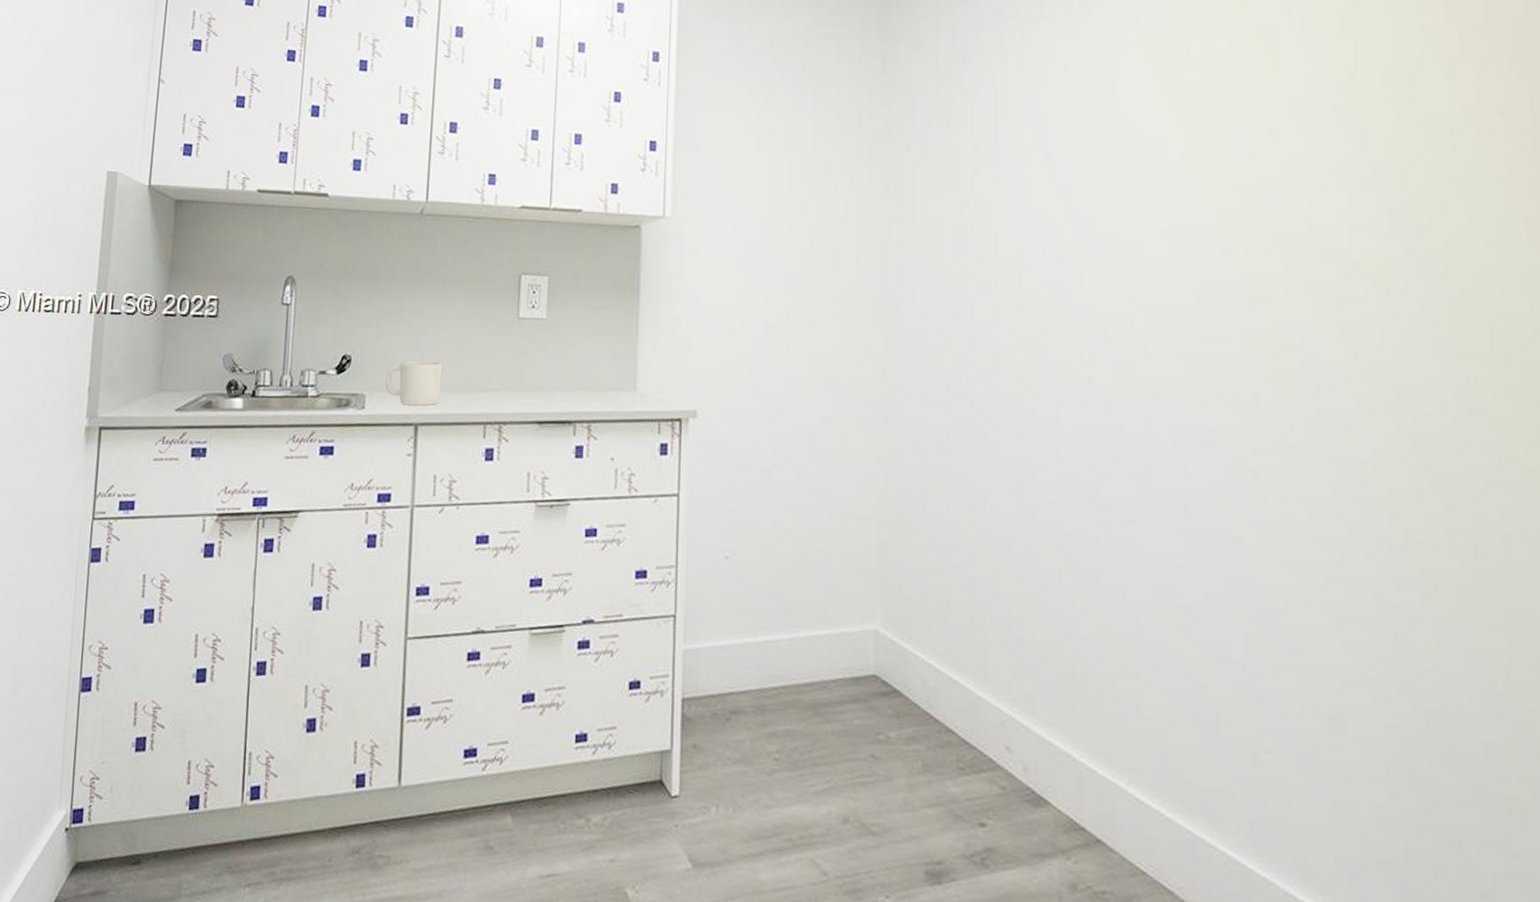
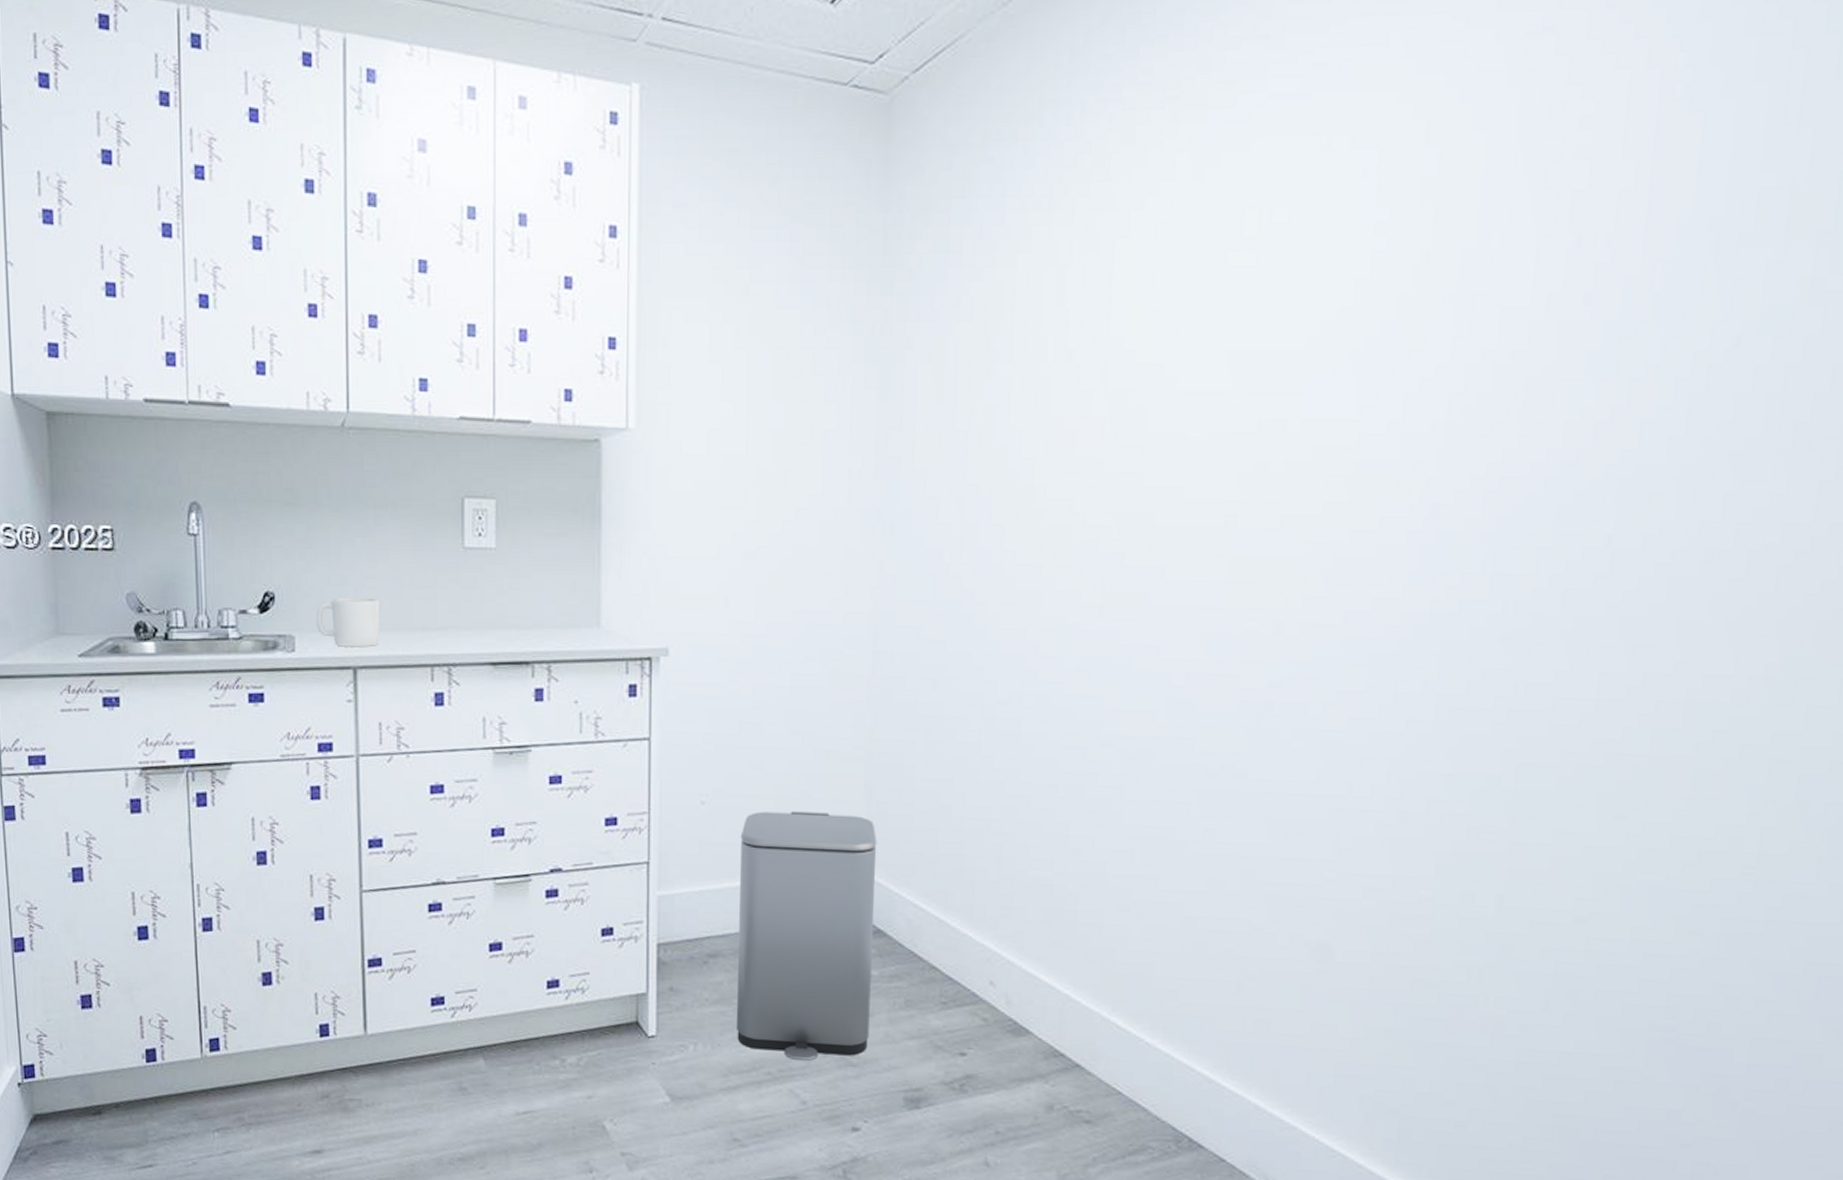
pedal bin: none [758,567,891,829] -> present [737,811,877,1062]

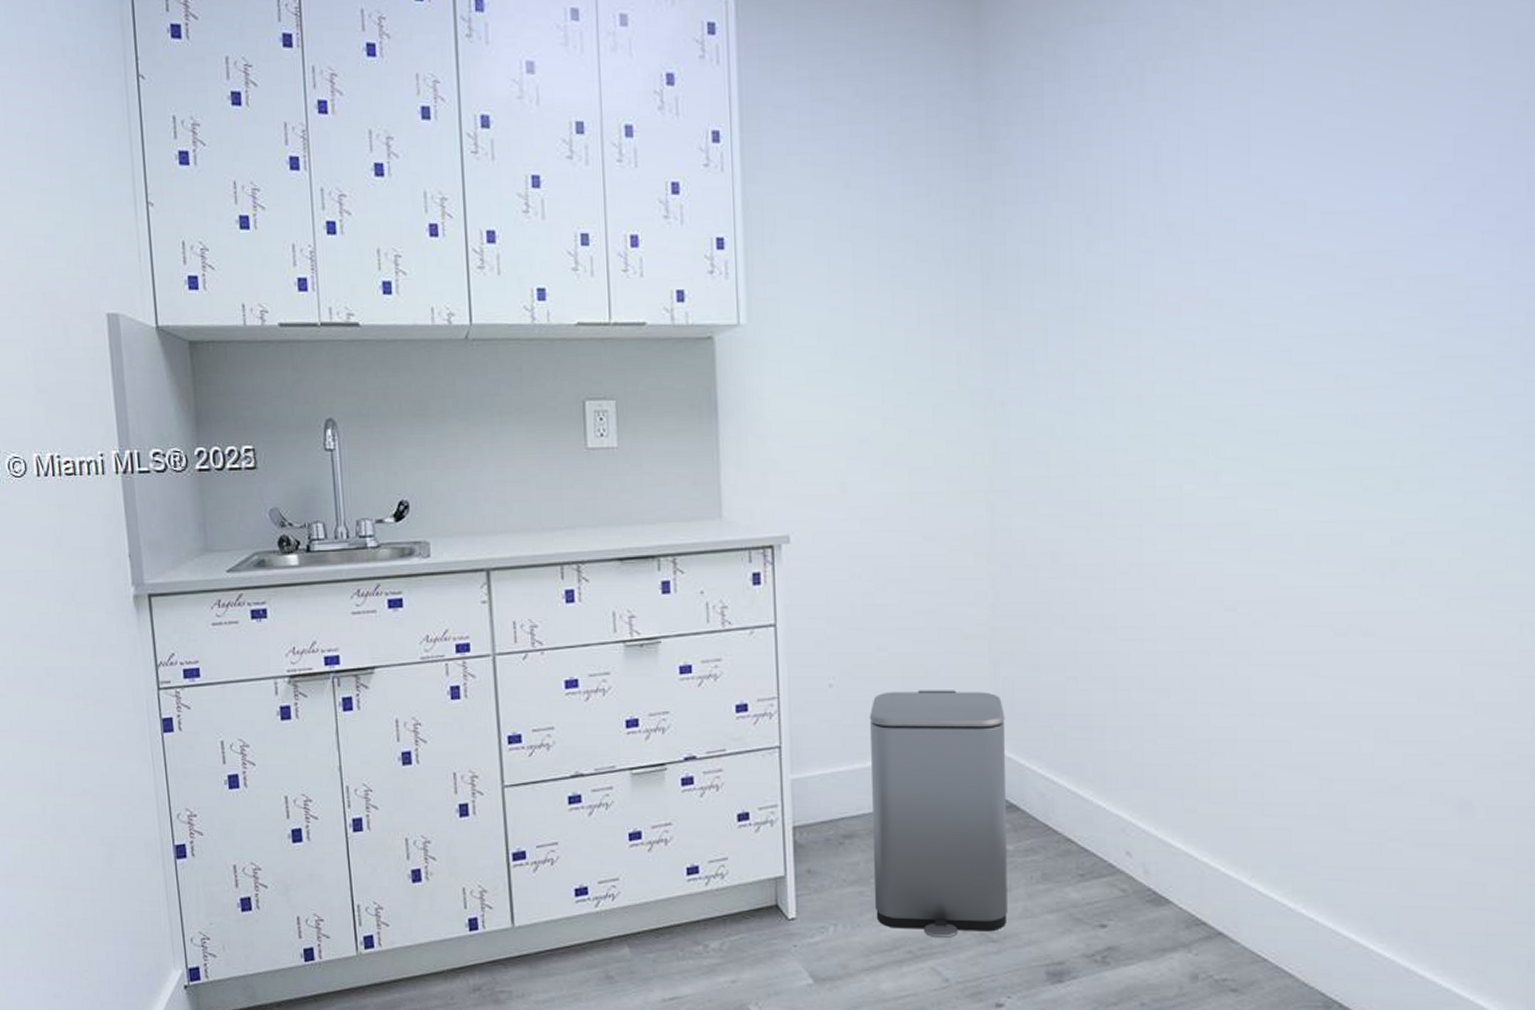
mug: present [315,597,381,648] -> none [448,501,511,550]

